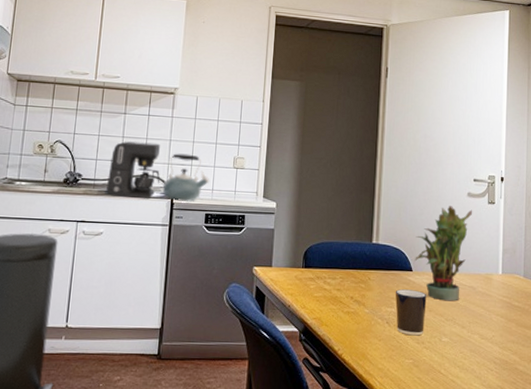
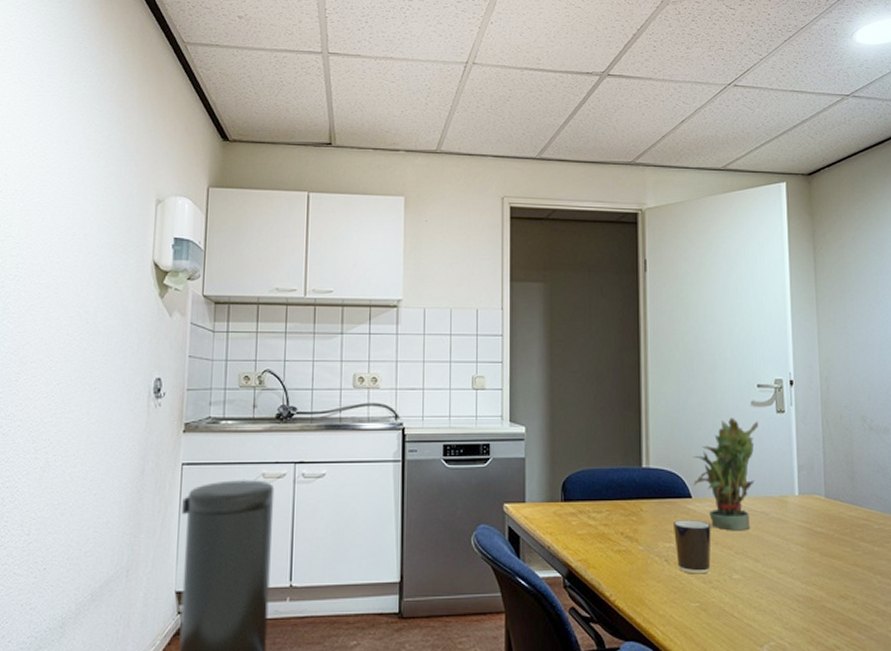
coffee maker: present [106,141,161,200] -> none [326,366,388,432]
kettle: present [162,153,210,203] -> none [391,376,446,433]

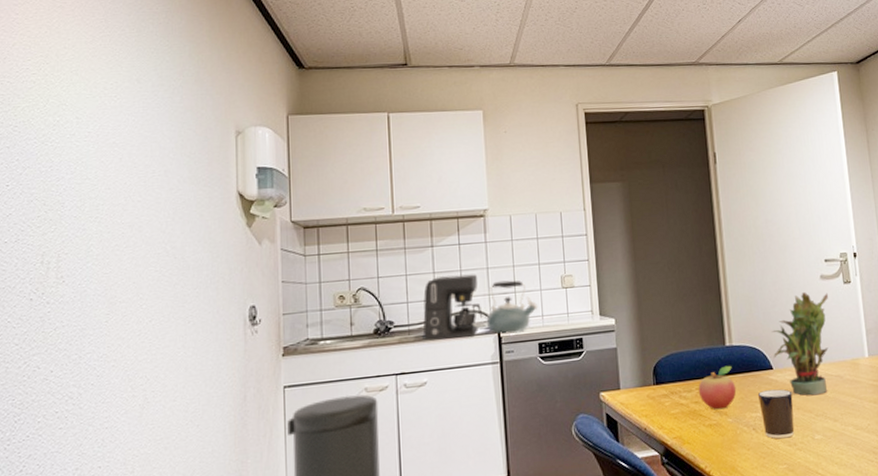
coffee maker: none [326,366,388,432] -> present [423,274,483,340]
kettle: none [391,376,446,433] -> present [486,280,539,335]
fruit: none [609,488,650,535] -> present [698,365,737,410]

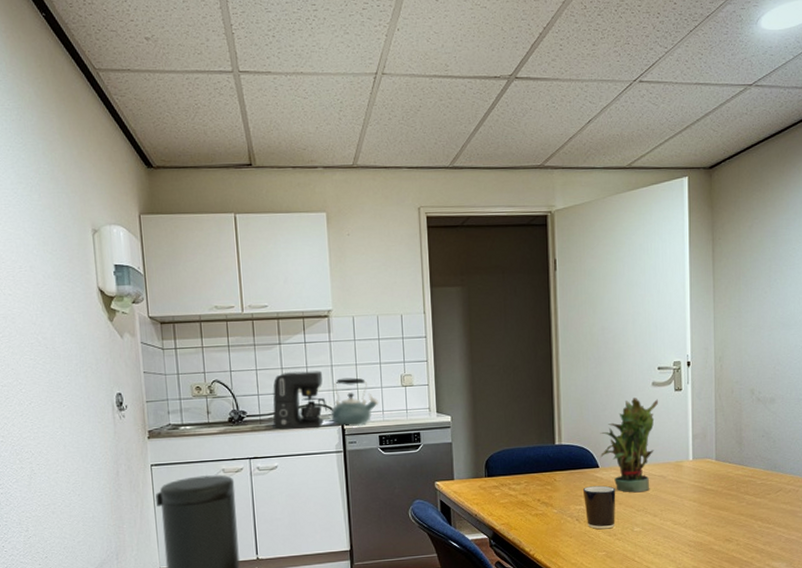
fruit: present [698,365,737,410] -> none [527,462,563,501]

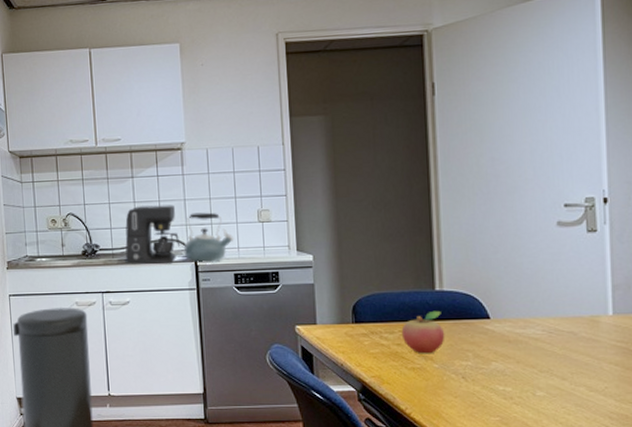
fruit: none [527,462,563,501] -> present [401,310,445,354]
mug: present [583,485,616,530] -> none [471,340,513,391]
potted plant: present [599,397,658,493] -> none [490,238,565,350]

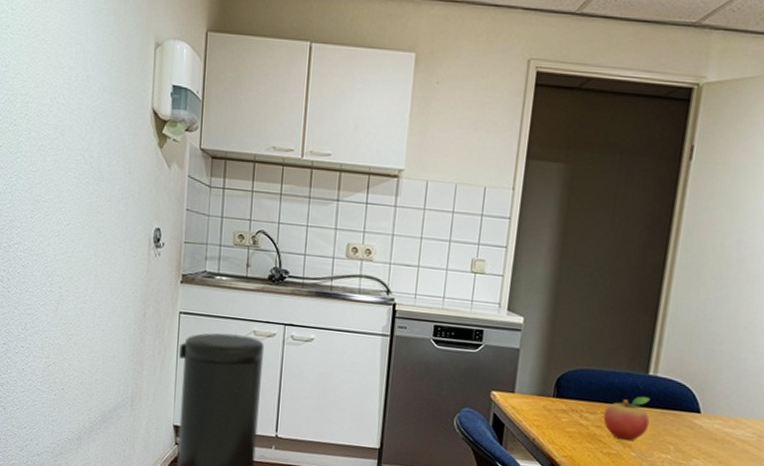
coffee maker: present [125,205,181,265] -> none [317,234,381,305]
kettle: present [183,212,235,264] -> none [382,251,441,311]

